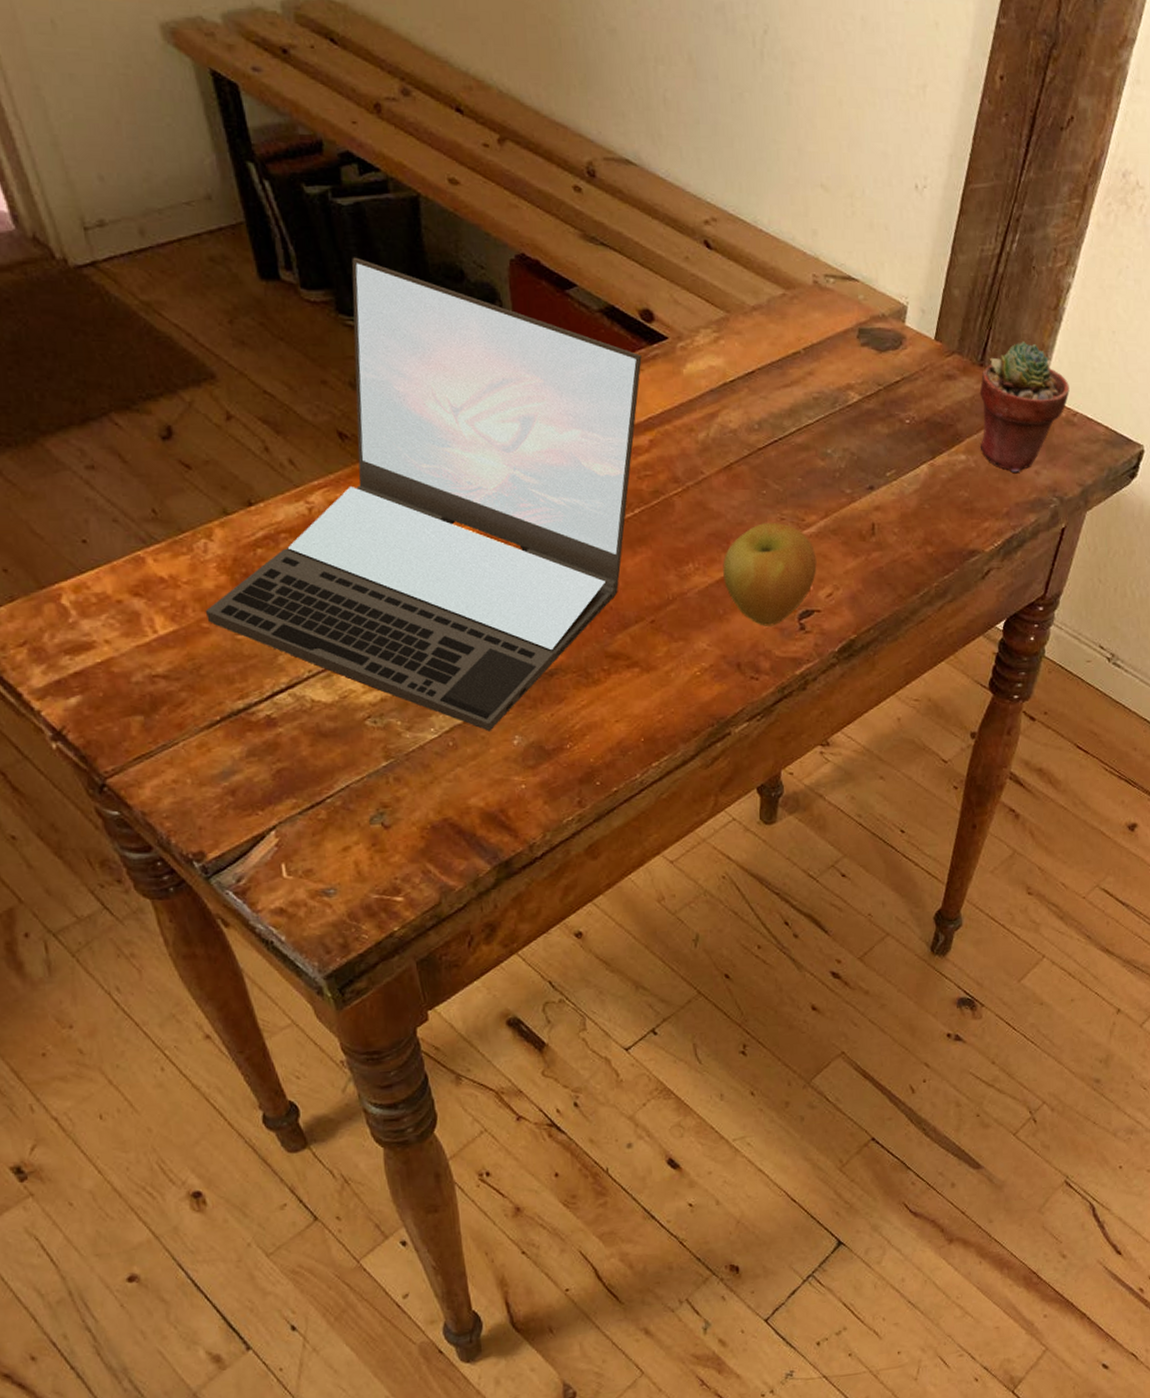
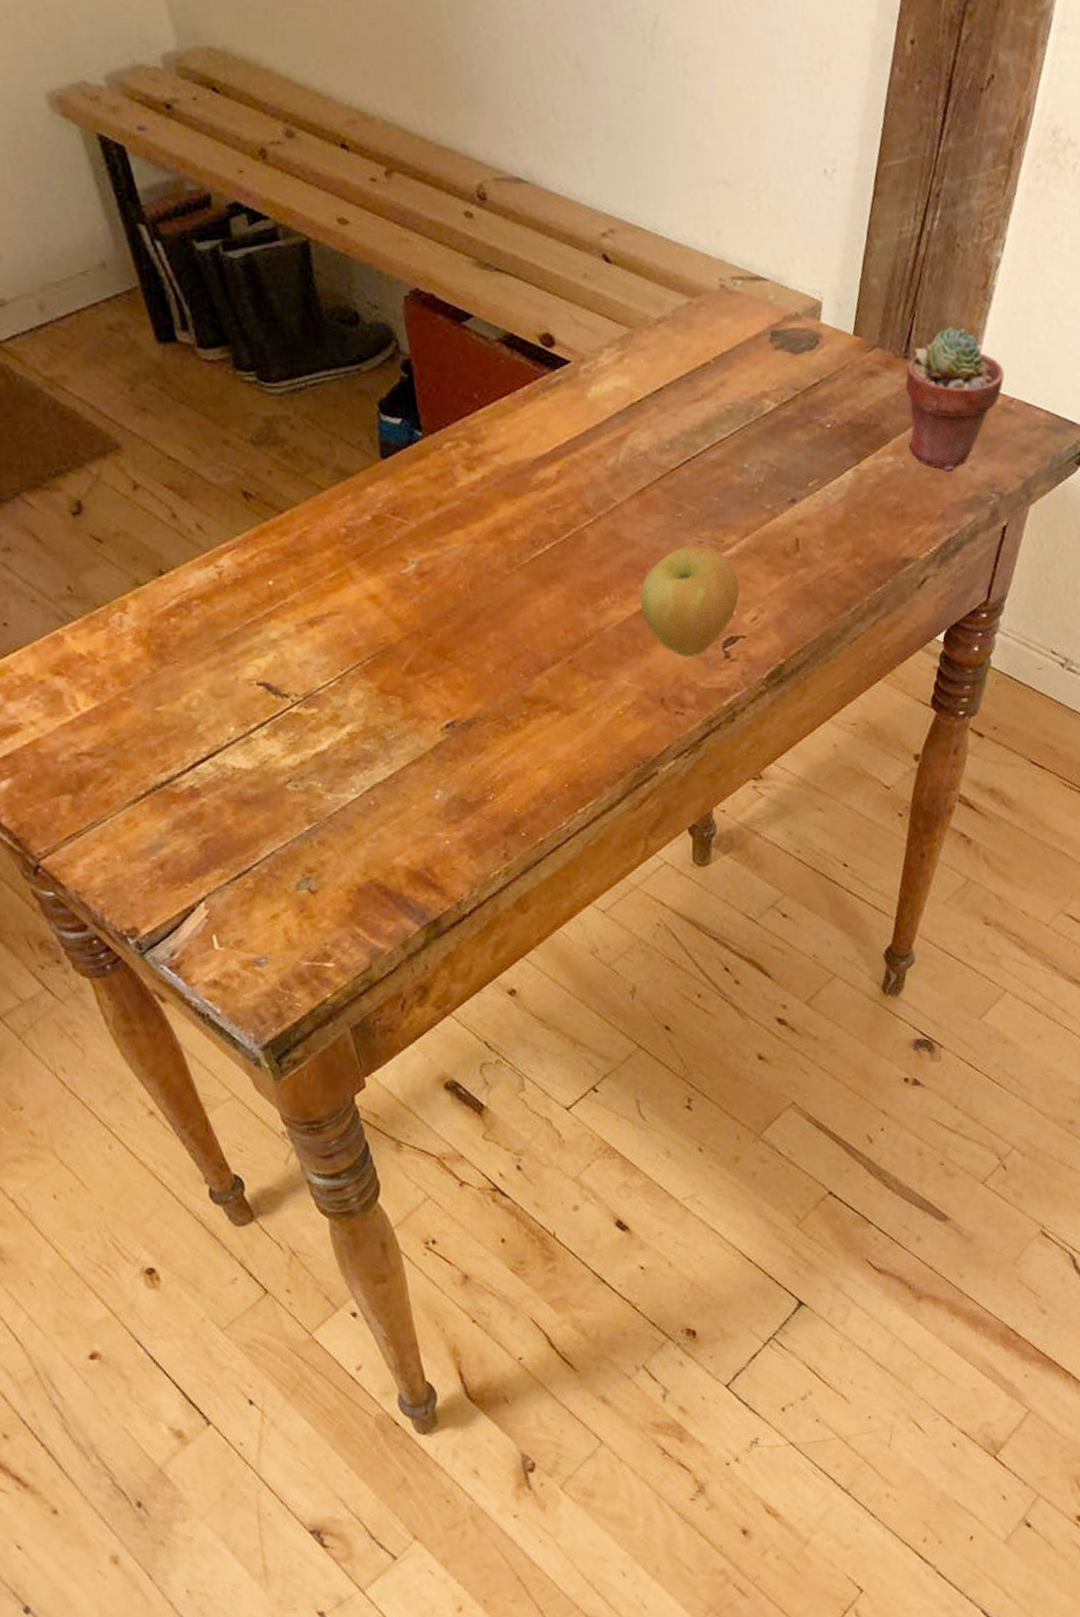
laptop: present [205,257,642,732] -> none [124,310,545,788]

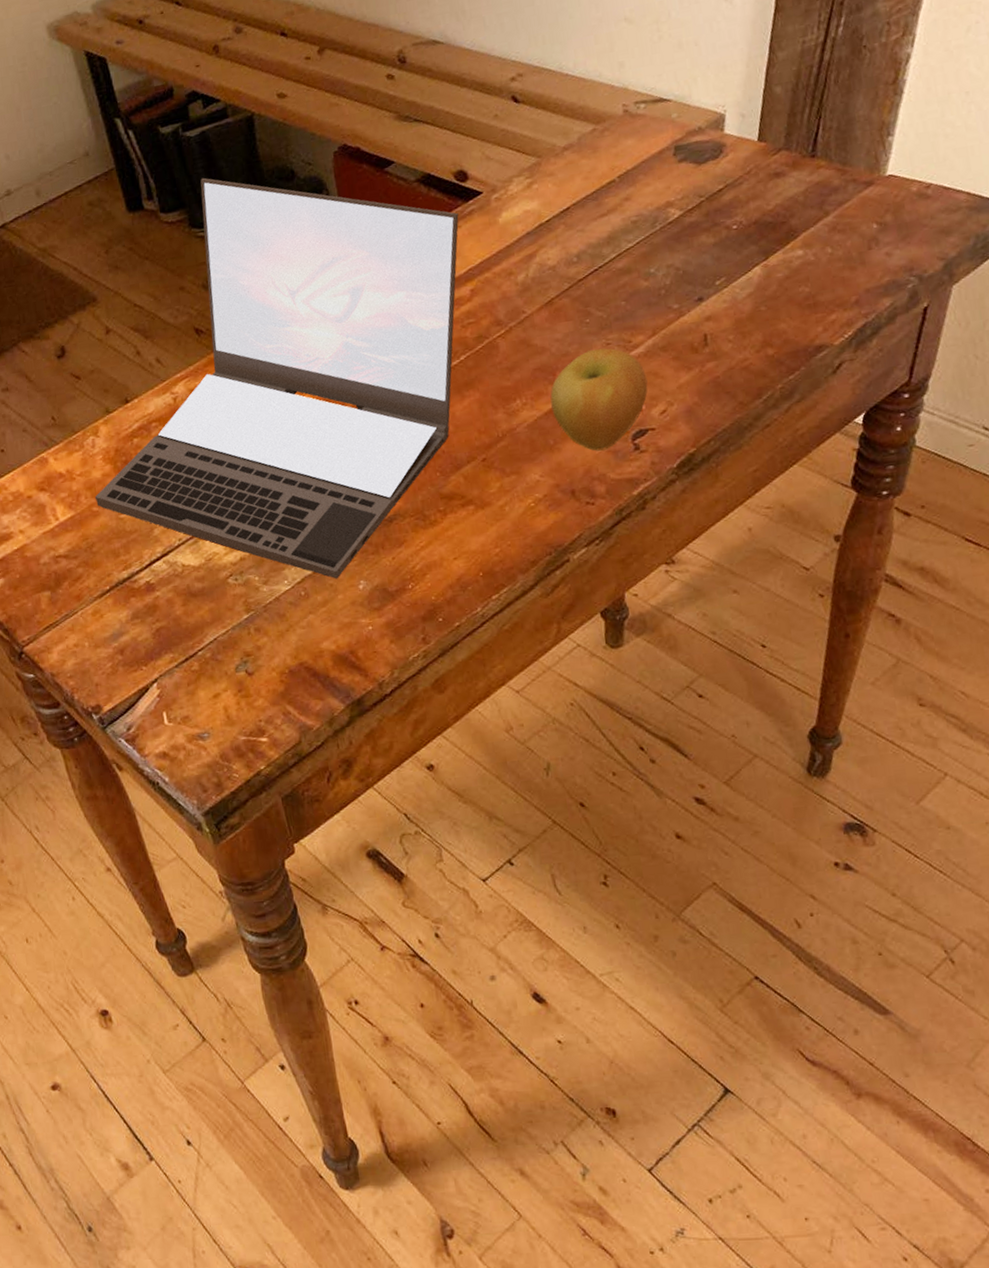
laptop: none [124,310,545,788] -> present [94,177,459,579]
potted succulent: present [905,327,1004,471] -> none [813,122,920,259]

